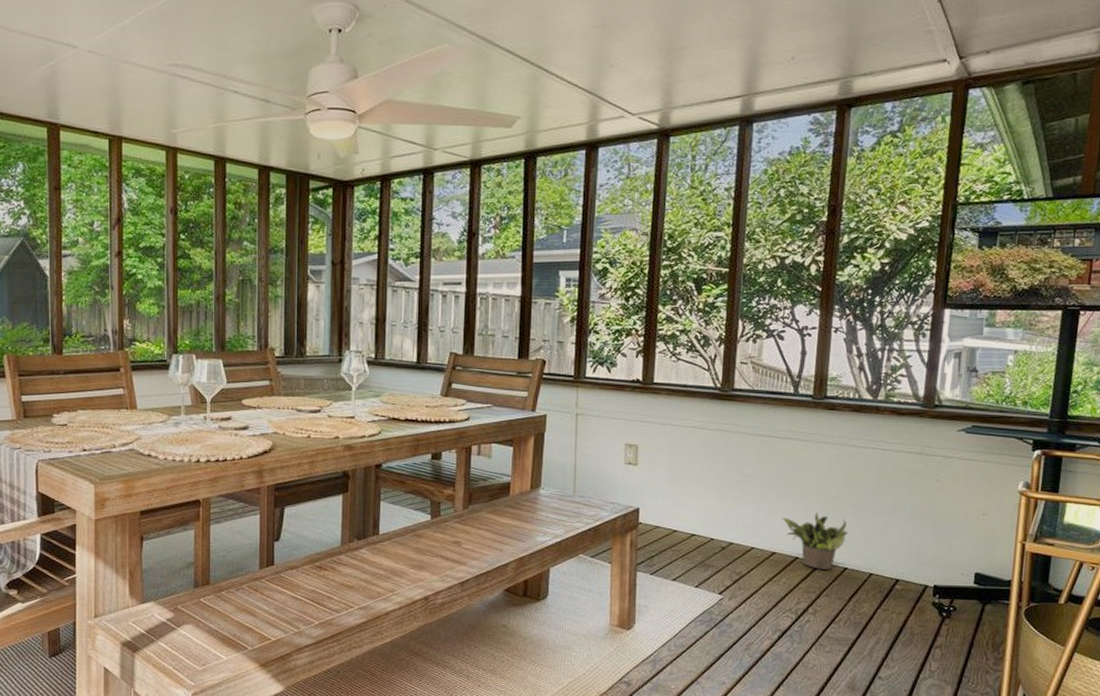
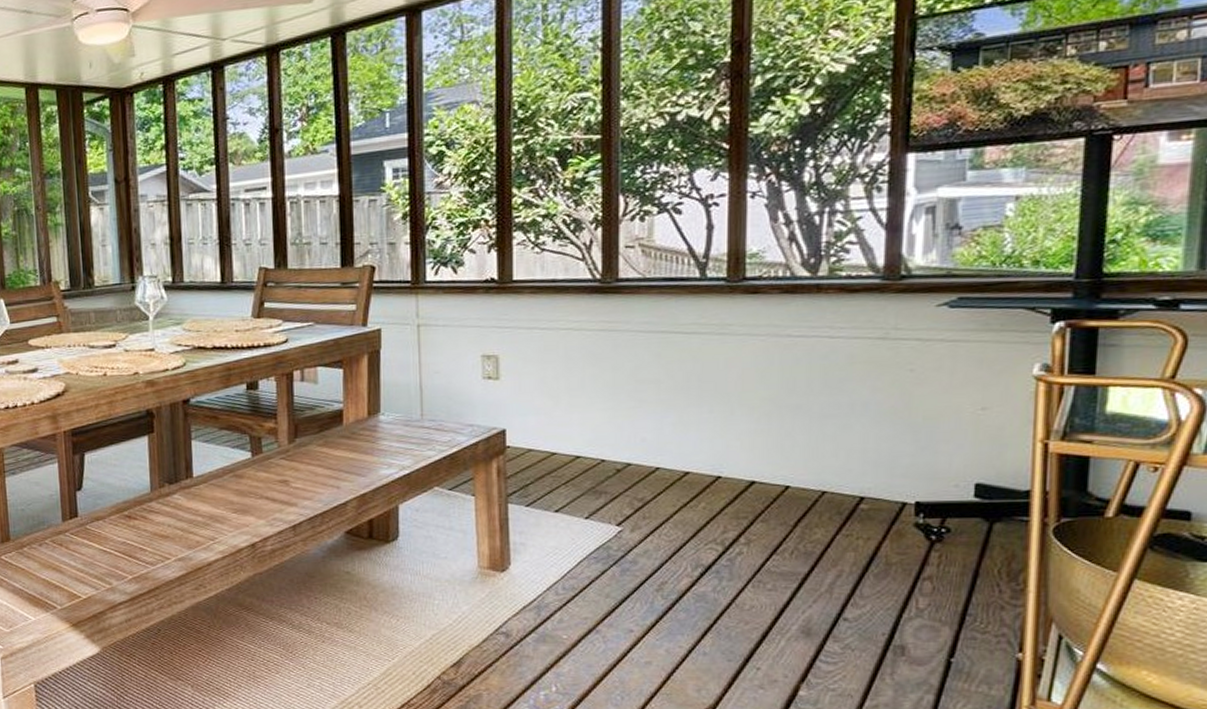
potted plant: present [782,511,848,569] -> none [695,419,788,490]

